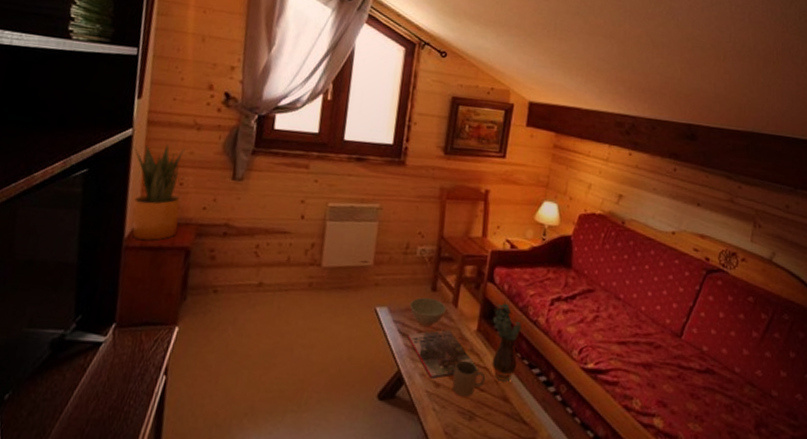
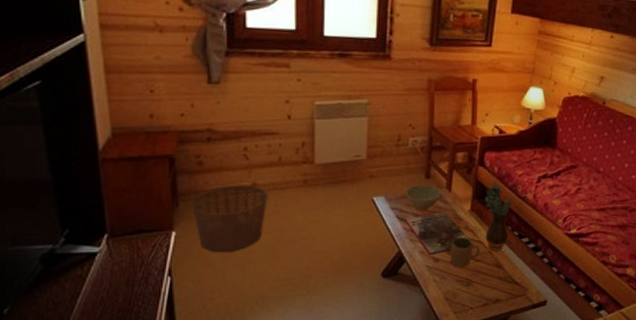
planter: present [131,144,186,241] -> none [88,49,157,152]
basket: none [197,282,273,354] -> present [190,185,268,252]

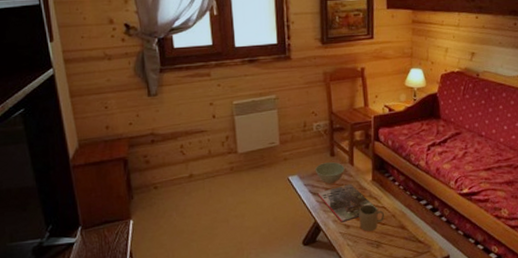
basket: present [190,185,268,252] -> none [142,176,203,235]
vase: present [484,182,512,251] -> none [382,154,408,215]

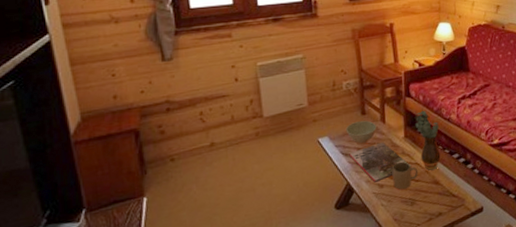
vase: none [382,154,408,215] -> present [414,109,441,170]

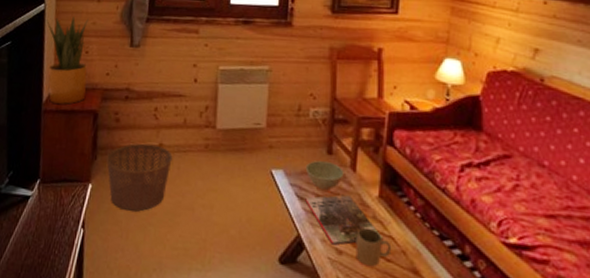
planter: none [54,41,122,133] -> present [46,16,89,105]
basket: none [157,145,226,211] -> present [106,143,173,212]
vase: present [414,109,441,170] -> none [395,166,430,253]

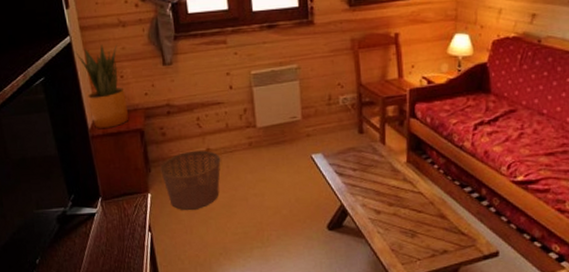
bowl: present [305,160,344,193] -> none [341,139,375,166]
magazine: present [305,195,384,245] -> none [344,165,414,207]
mug: present [355,227,392,268] -> none [391,188,422,220]

